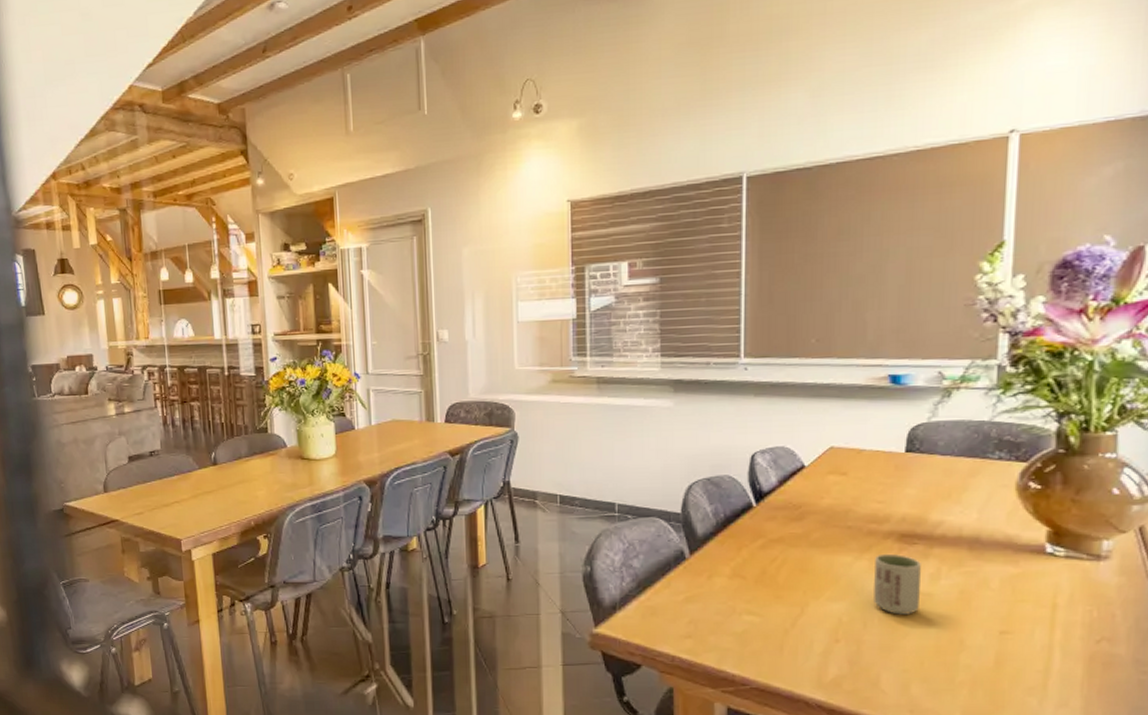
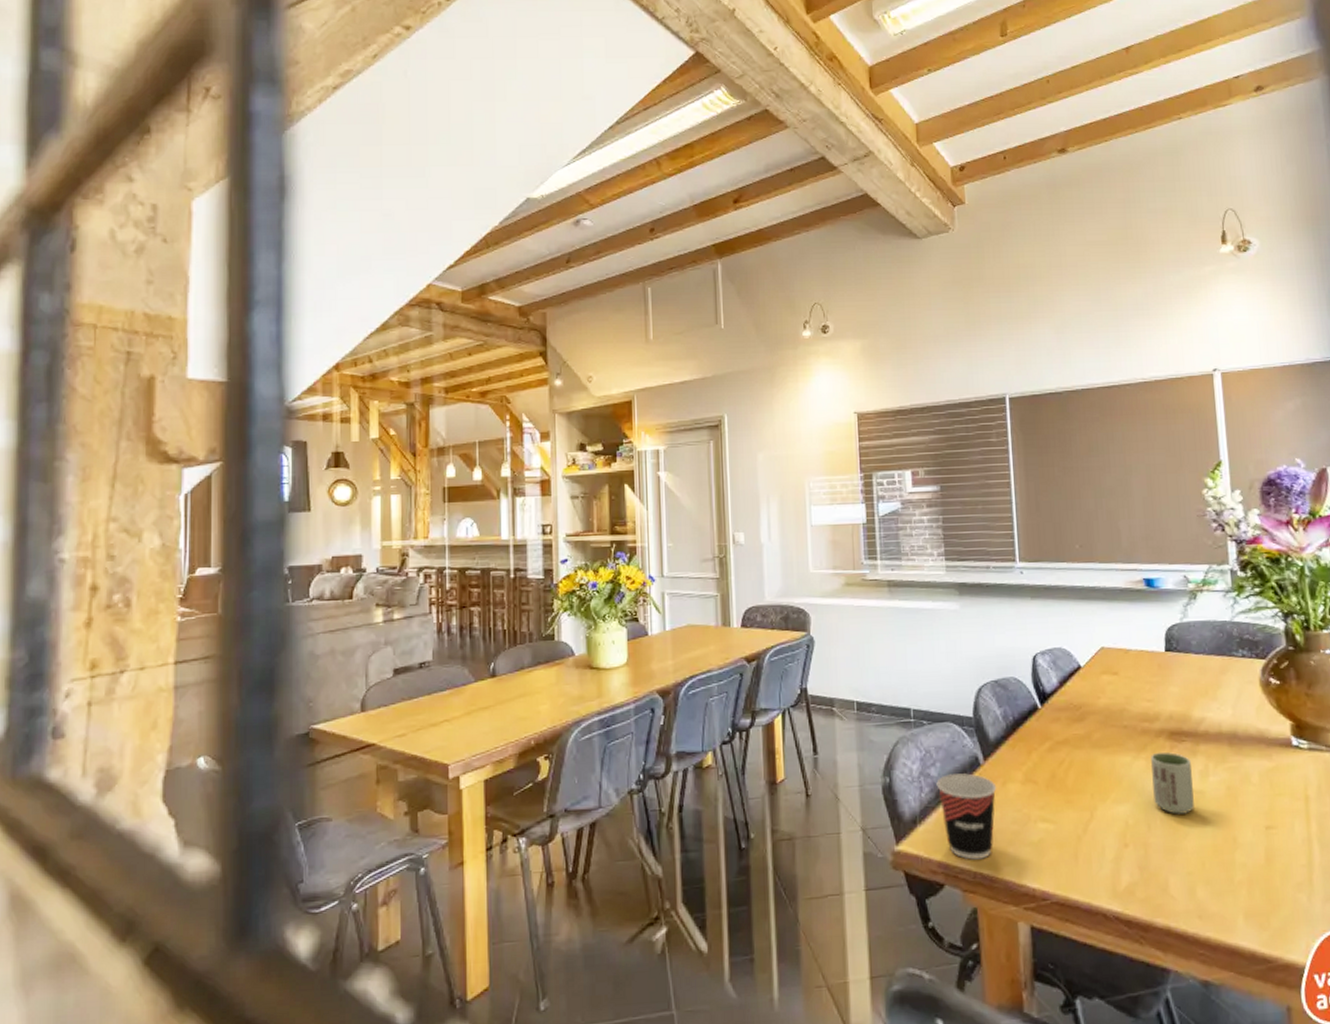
cup: none [638,566,702,645] -> present [936,773,997,860]

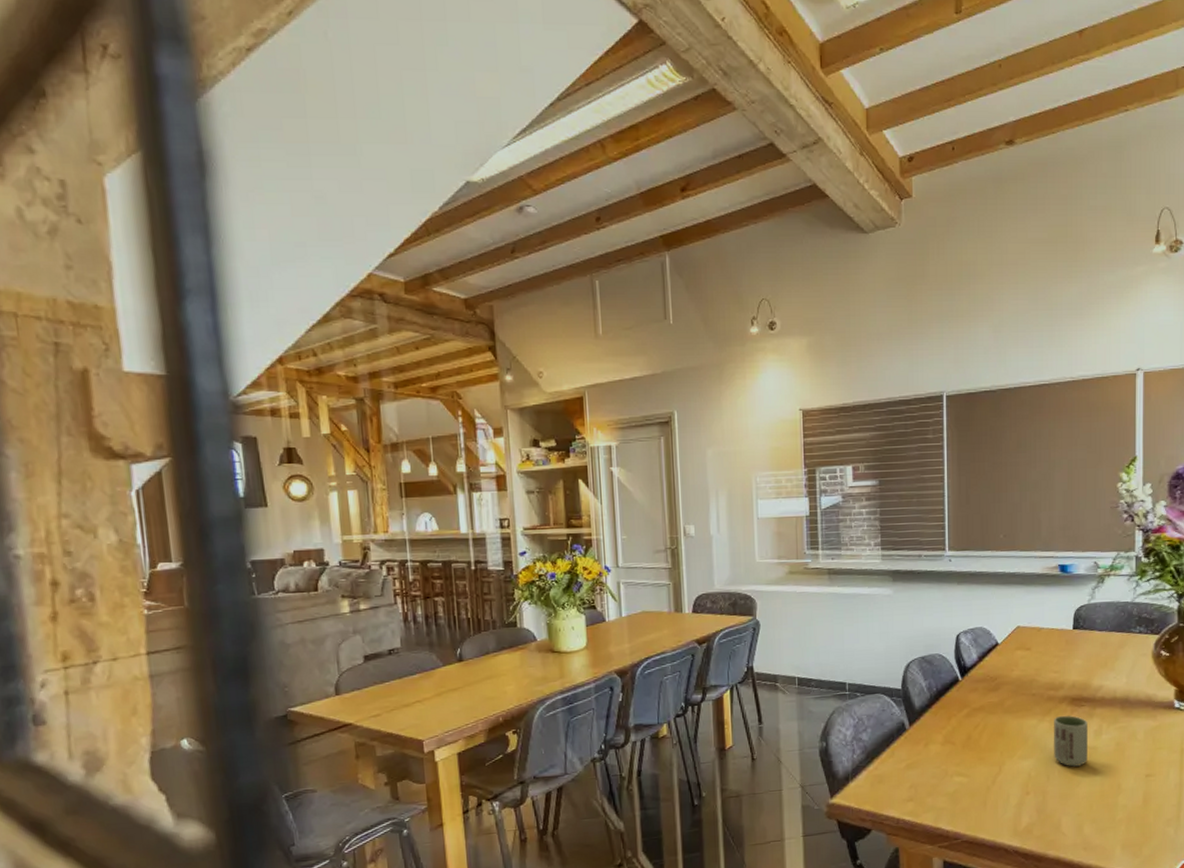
cup: present [936,773,997,860] -> none [867,737,920,809]

